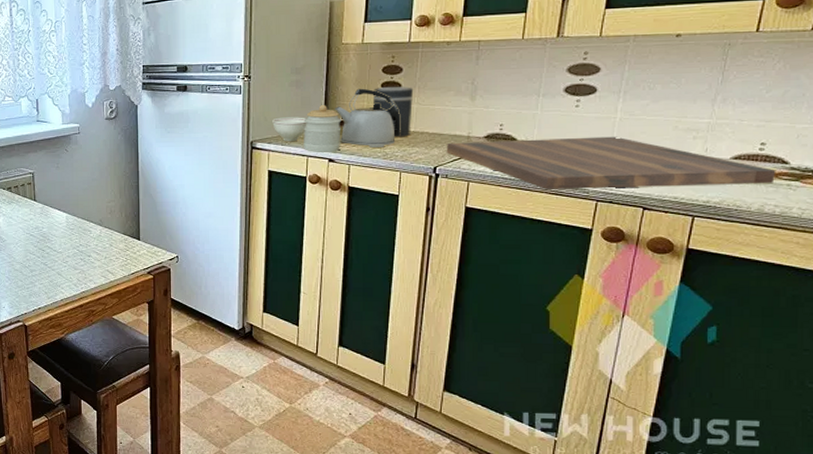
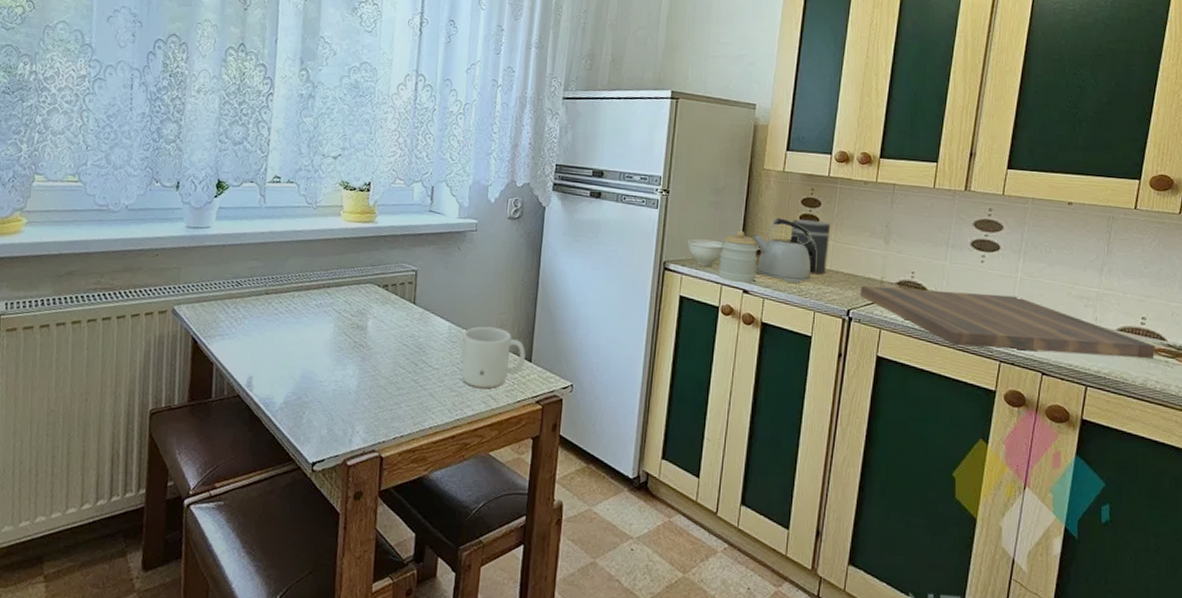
mug: none [79,214,134,266] -> present [461,326,526,389]

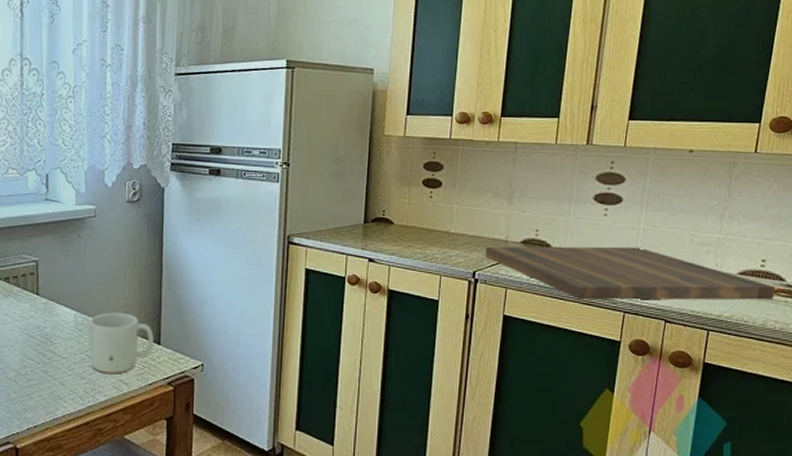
bowl: present [687,239,723,267] -> none [310,210,346,238]
jar: present [718,230,759,284] -> none [343,198,382,252]
kettle: present [753,218,817,283] -> none [376,184,441,248]
cylinder: present [791,219,831,276] -> none [415,183,454,240]

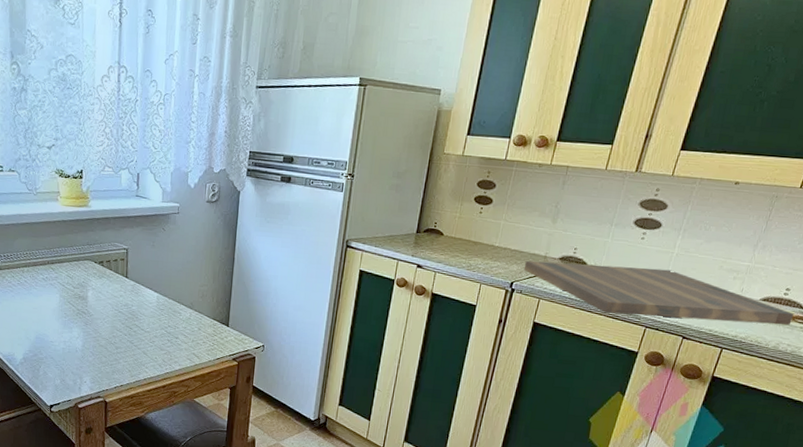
mug: present [89,312,154,374] -> none [168,296,224,348]

